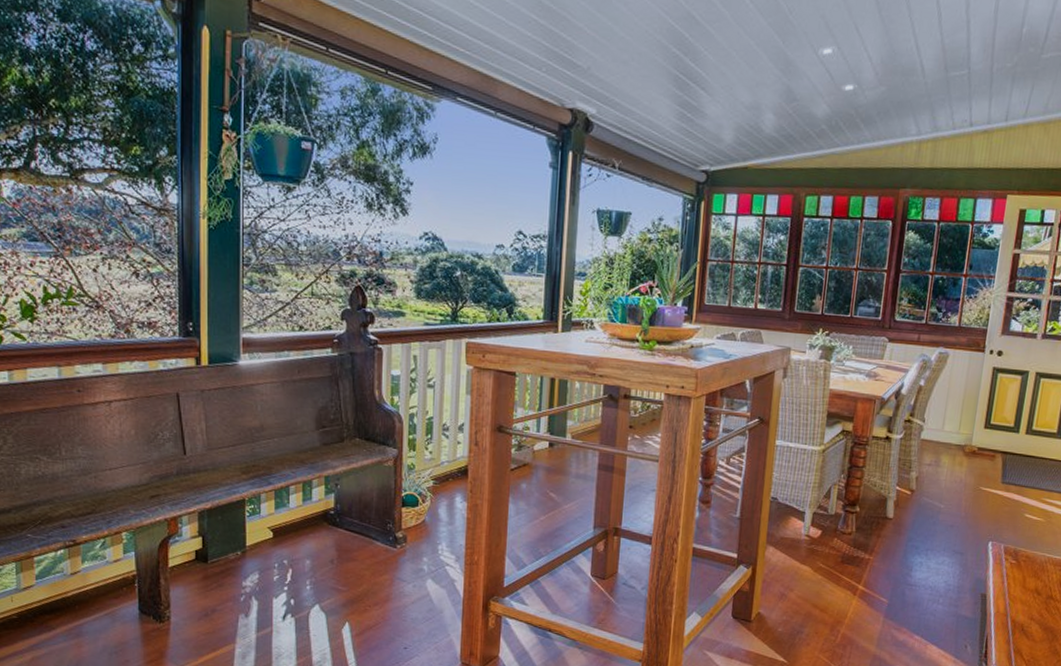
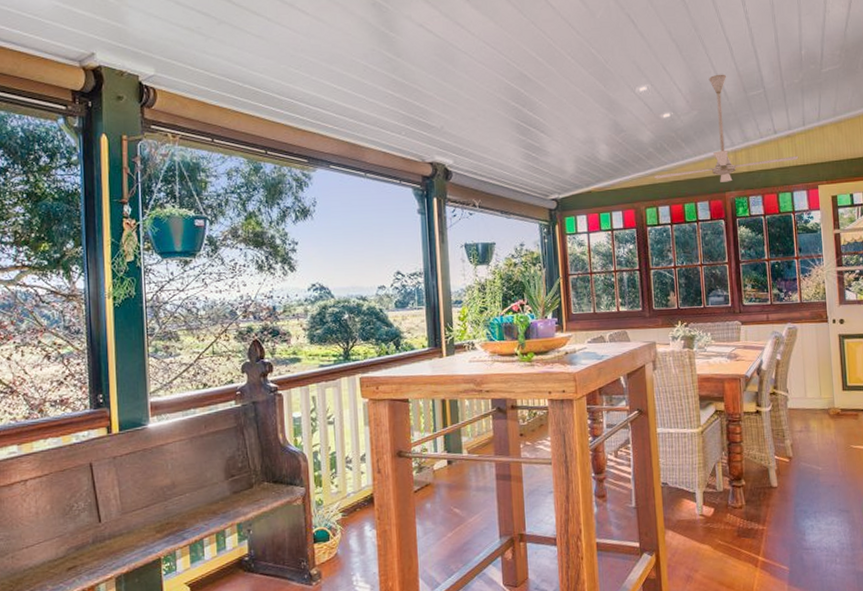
ceiling fan: none [822,44,992,177] -> present [654,74,799,182]

